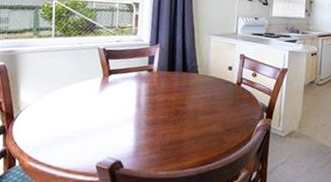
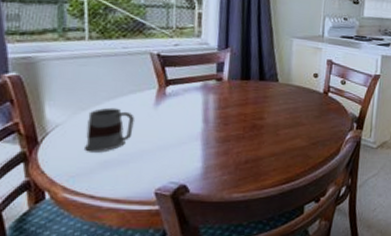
mug: none [46,92,84,129] -> present [85,107,134,152]

